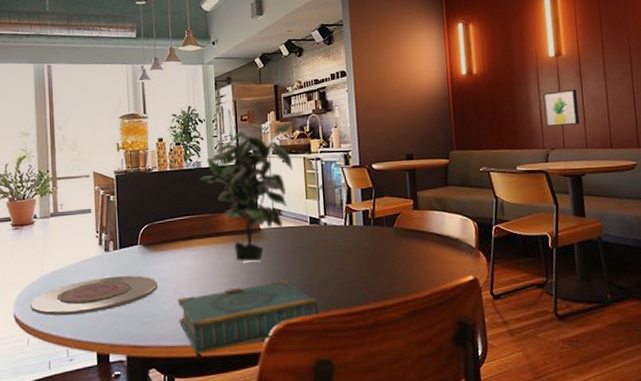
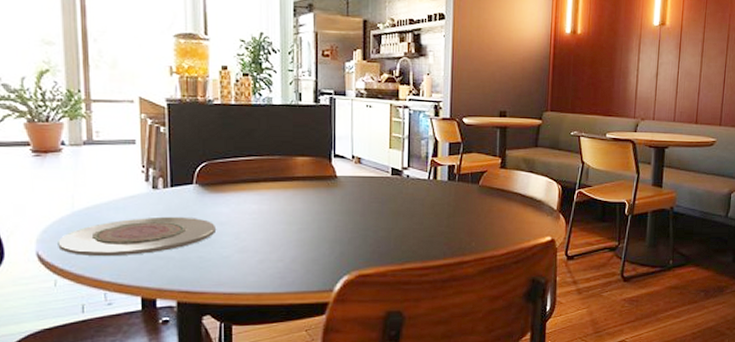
book: present [178,279,319,355] -> none [239,230,393,303]
potted plant: present [199,123,293,262] -> none [269,61,381,210]
wall art: present [543,88,580,126] -> none [640,61,674,97]

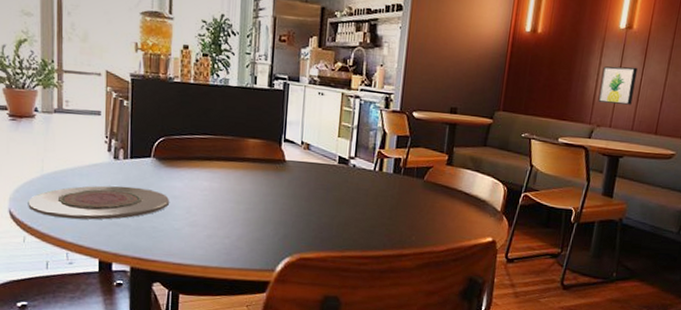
wall art: none [640,61,674,97] -> present [598,66,638,105]

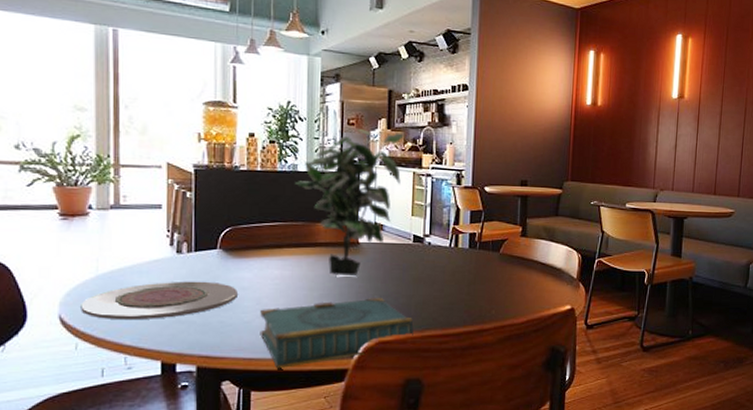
book: none [188,215,334,276] -> present [260,297,414,369]
potted plant: none [225,46,336,192] -> present [294,129,405,276]
wall art: present [598,66,638,105] -> none [659,133,692,169]

